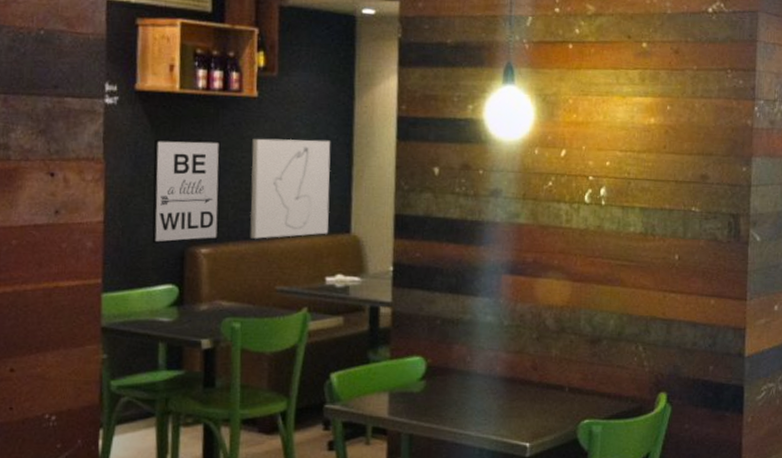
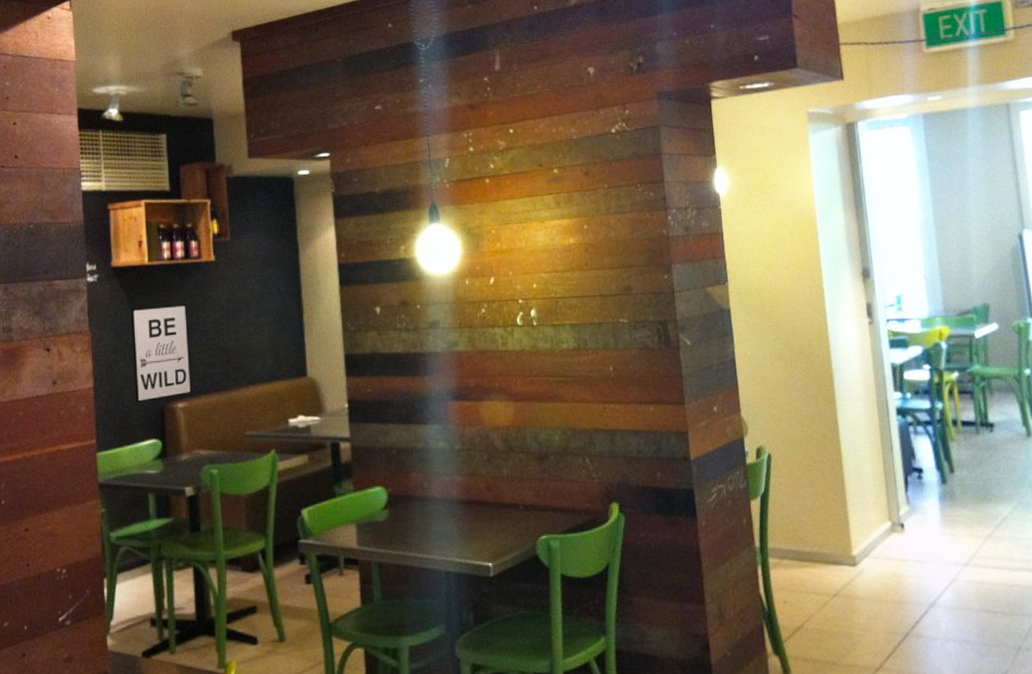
wall art: present [250,138,331,239] -> none [214,293,287,390]

